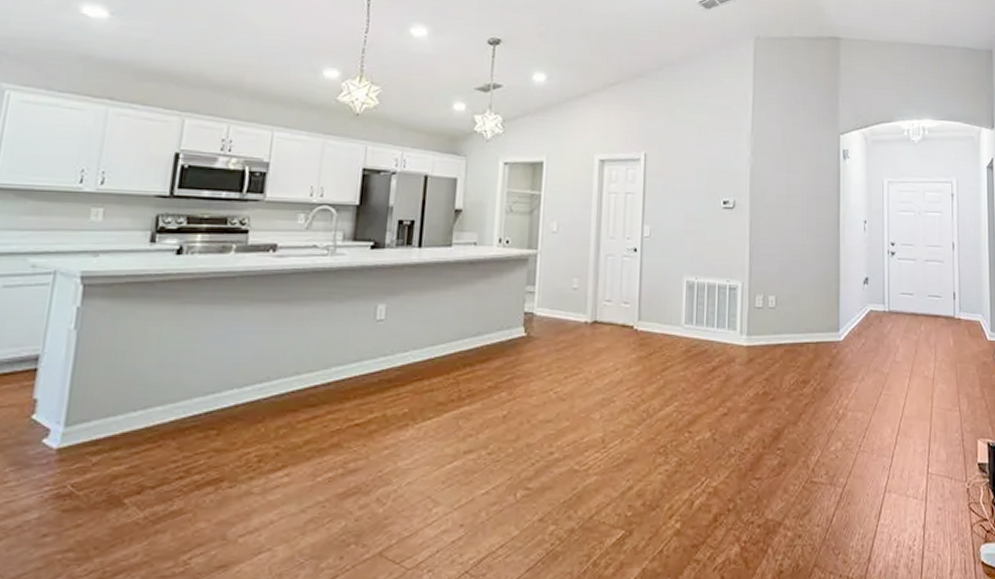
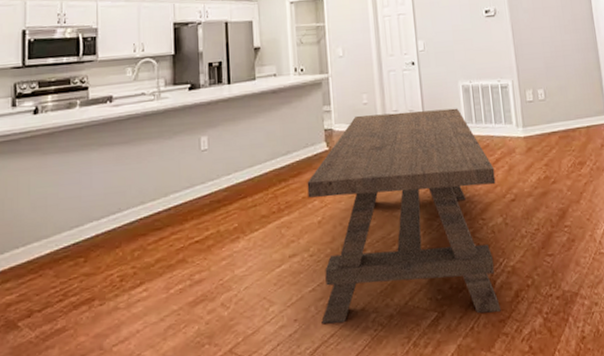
dining table: none [491,301,710,536] -> present [307,108,501,325]

